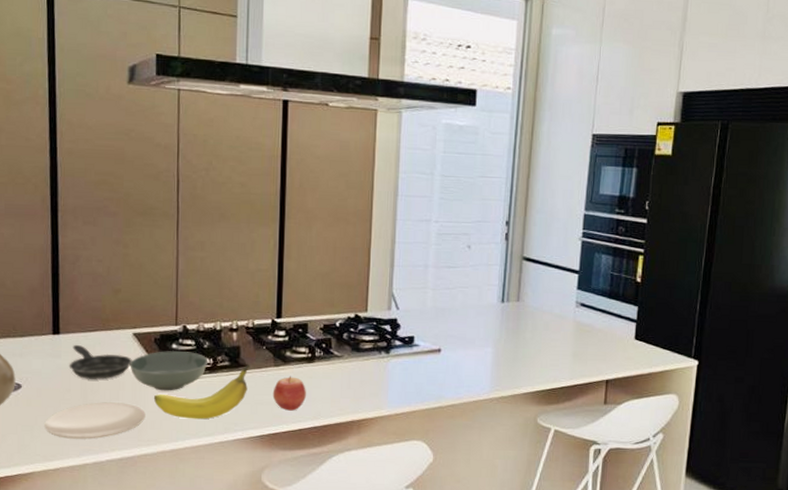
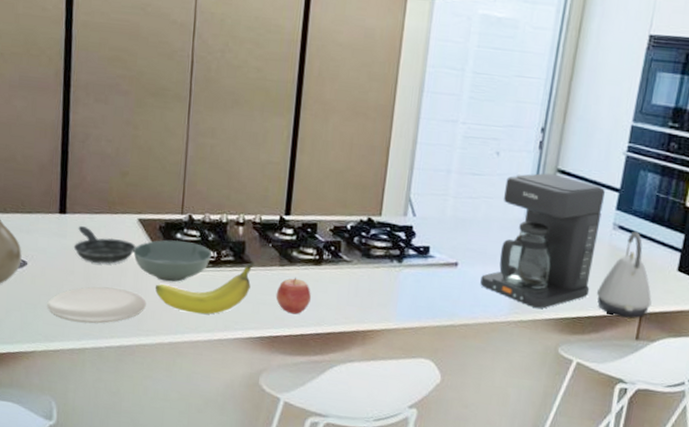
coffee maker: none [463,261,566,384] -> present [480,173,605,309]
kettle: none [566,307,615,386] -> present [596,231,652,319]

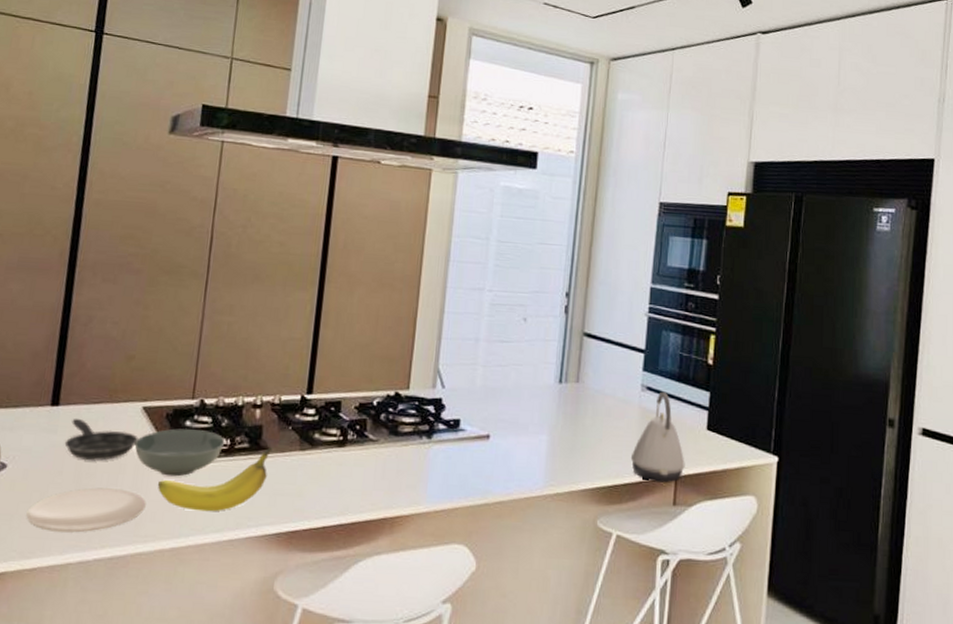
apple: present [275,277,312,315] -> none [295,462,335,504]
coffee maker: present [480,173,605,309] -> none [513,337,631,479]

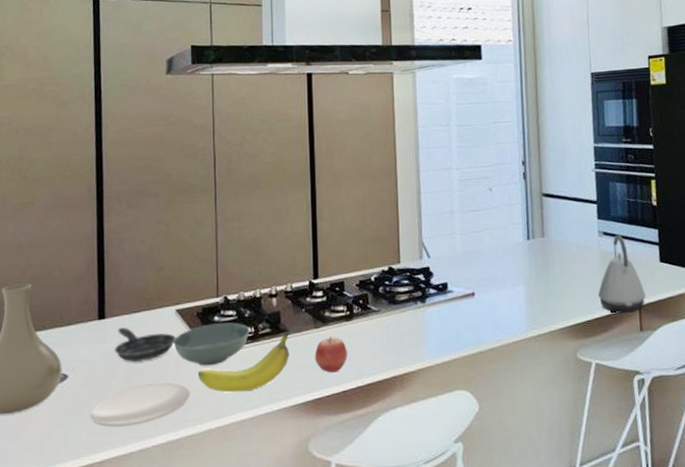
apple: none [295,462,335,504] -> present [314,336,348,373]

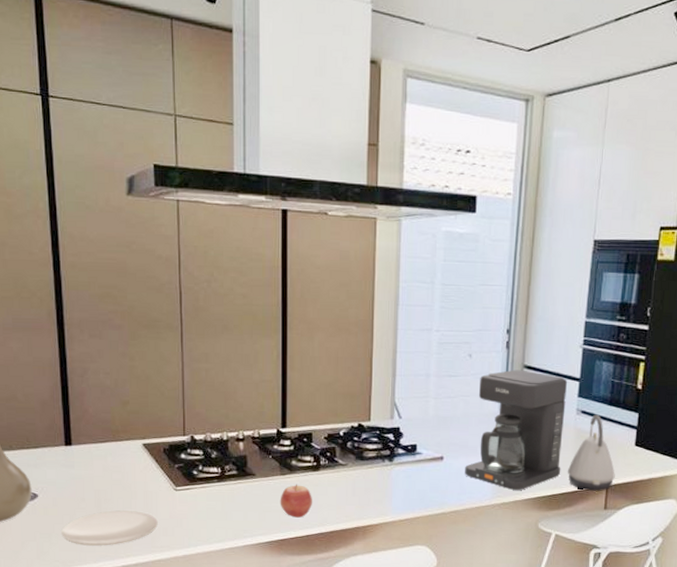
frying pan: present [114,328,176,362] -> none [82,456,143,489]
bowl: present [173,322,250,366] -> none [140,461,217,500]
fruit: present [198,329,291,393] -> none [166,473,258,527]
coffee maker: none [497,198,592,320] -> present [465,369,567,490]

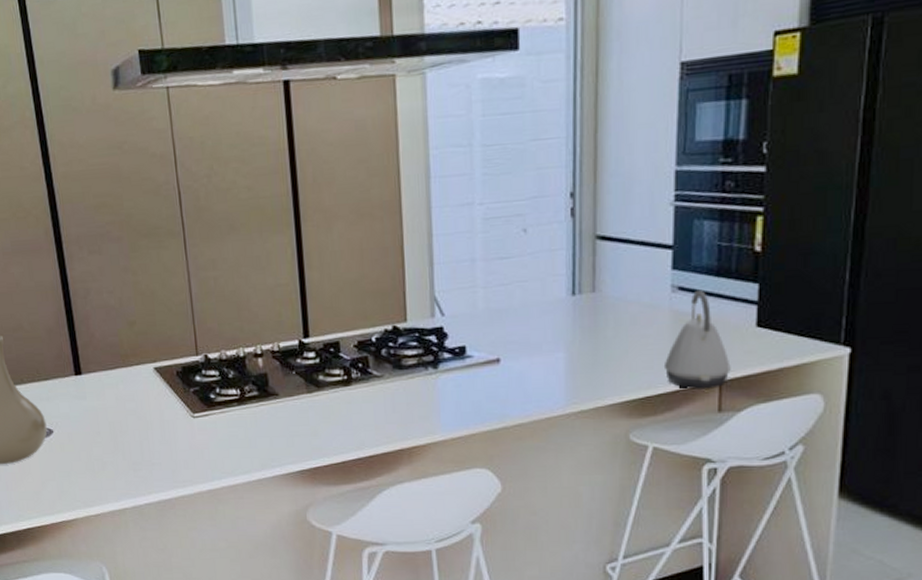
plate: present [61,510,158,546] -> none [80,443,178,483]
apple: present [280,484,313,518] -> none [308,402,347,442]
coffee maker: present [465,369,567,490] -> none [528,241,656,394]

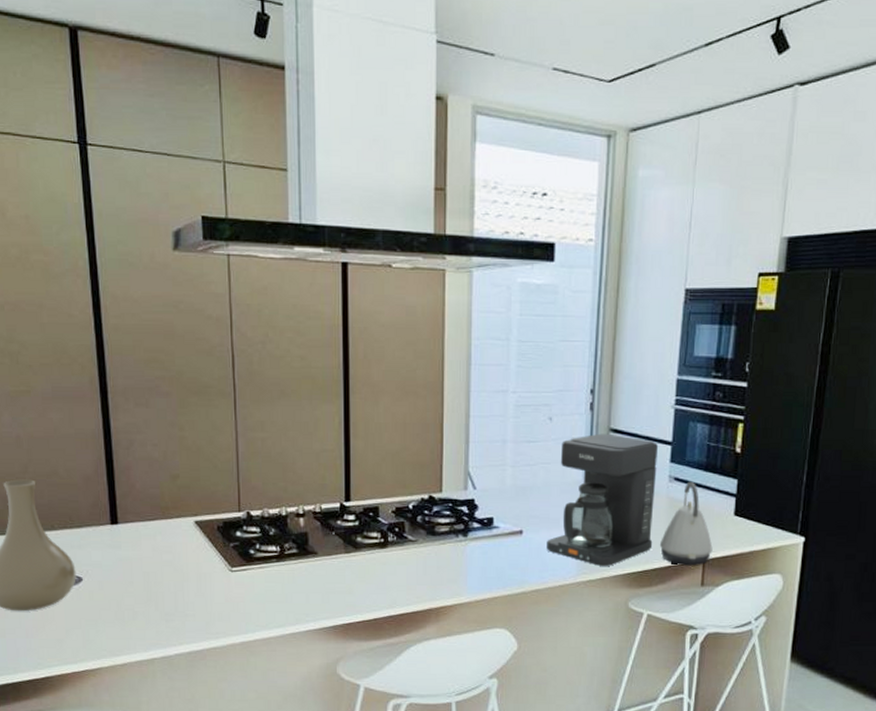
coffee maker: none [528,241,656,394] -> present [546,433,658,566]

